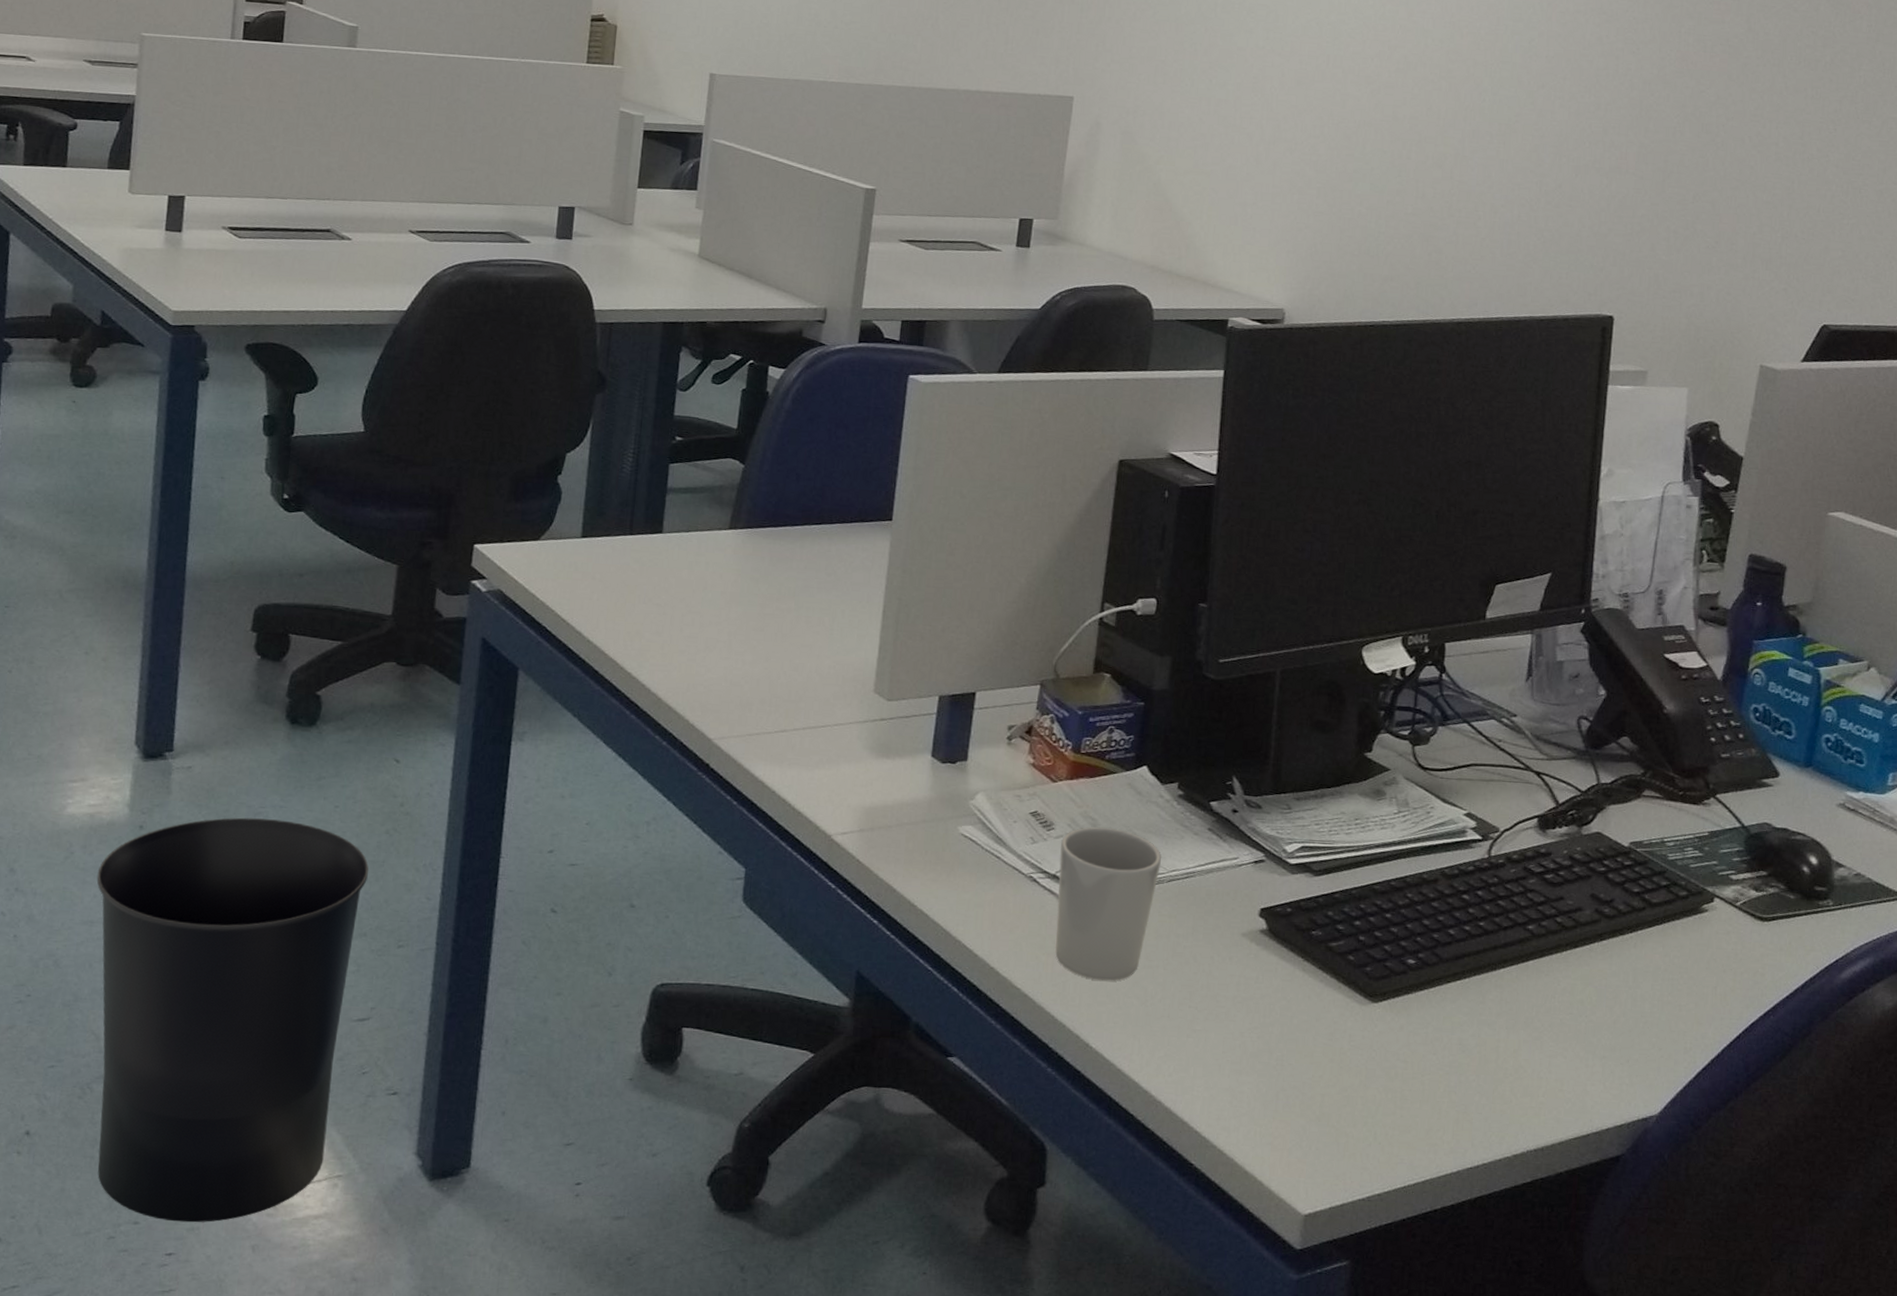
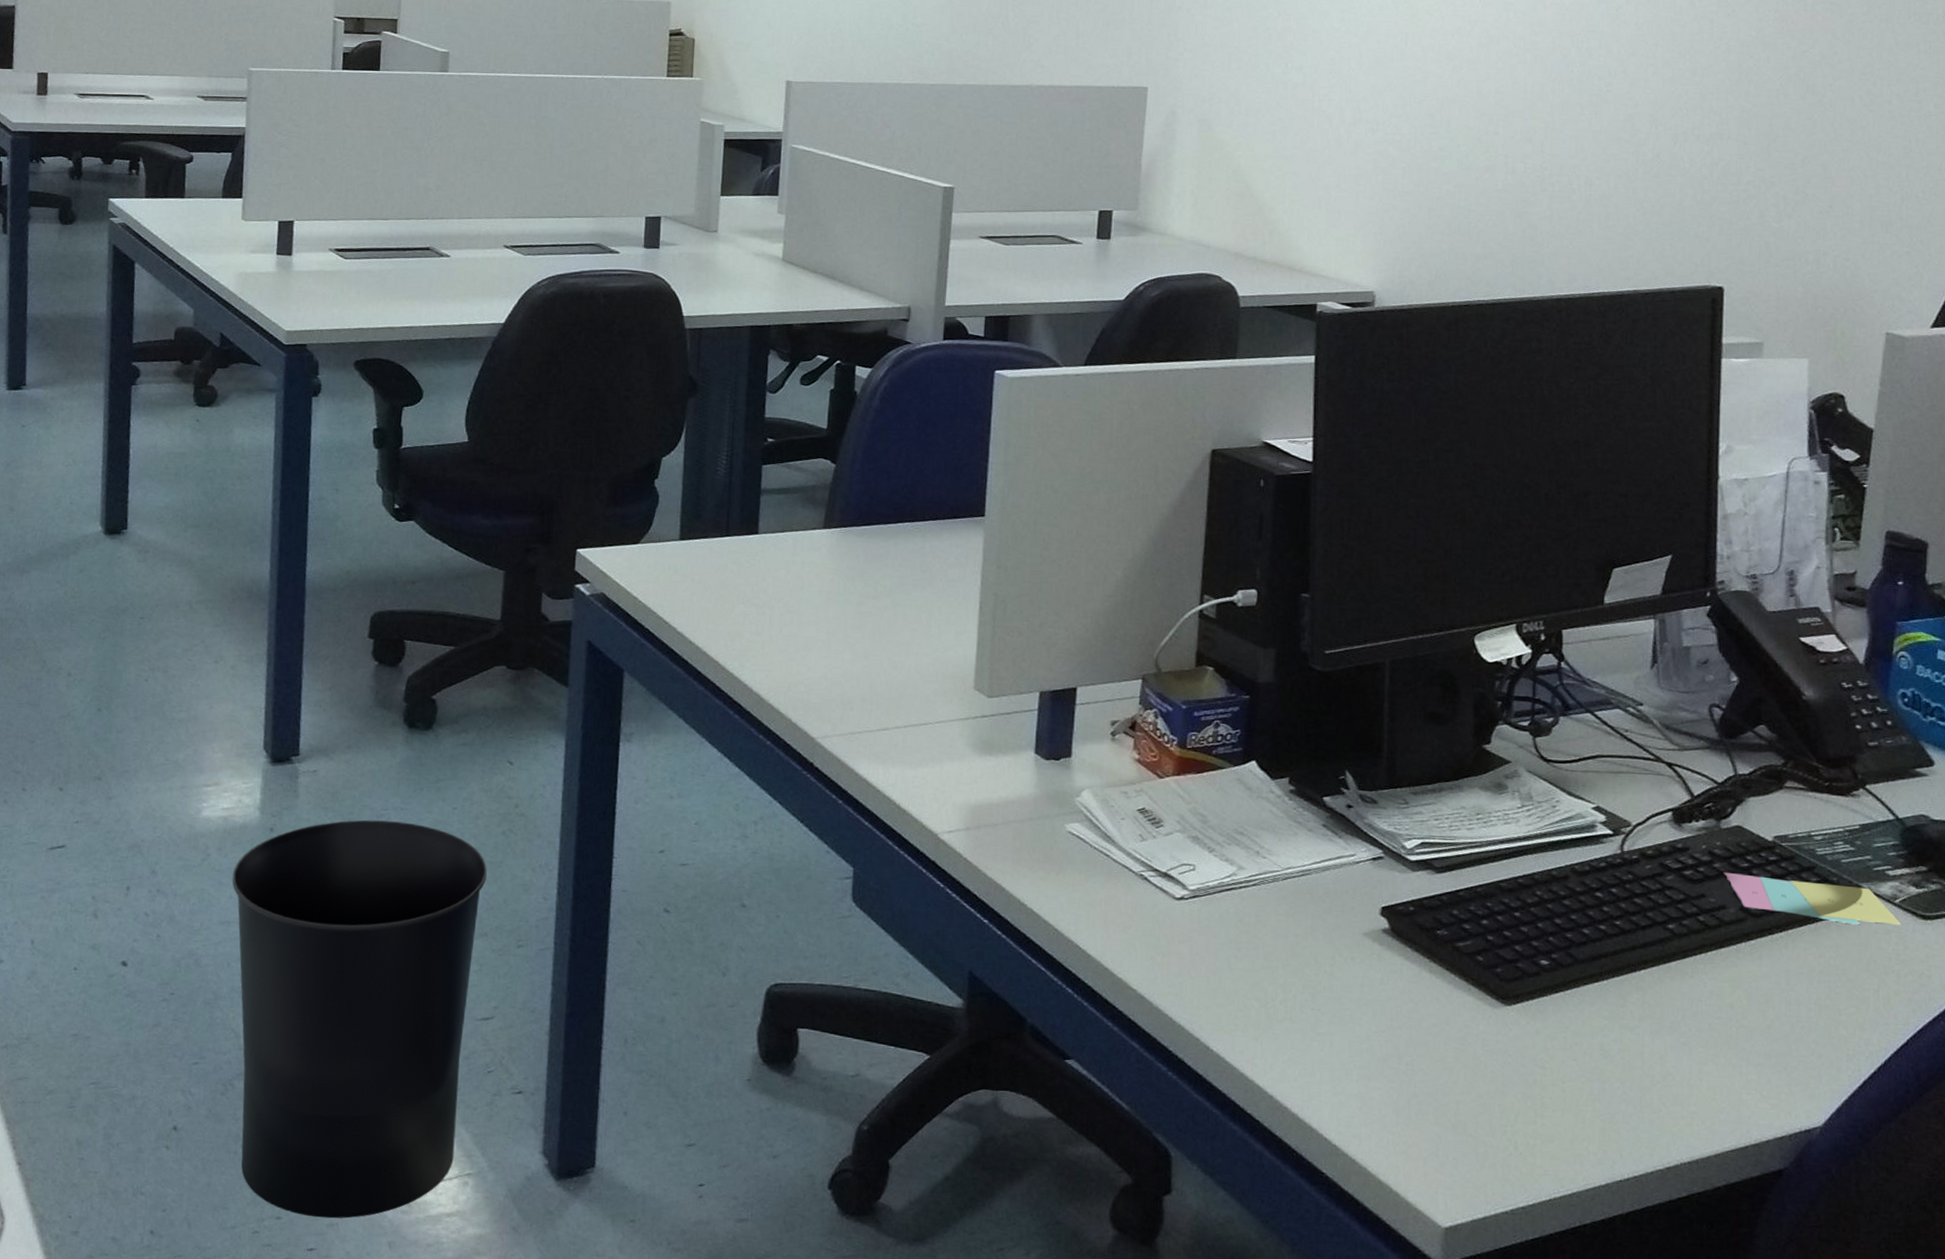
mug: present [1055,826,1161,981] -> none [1170,823,1275,982]
sticky notes: none [1581,875,1741,926] -> present [1723,872,1902,925]

